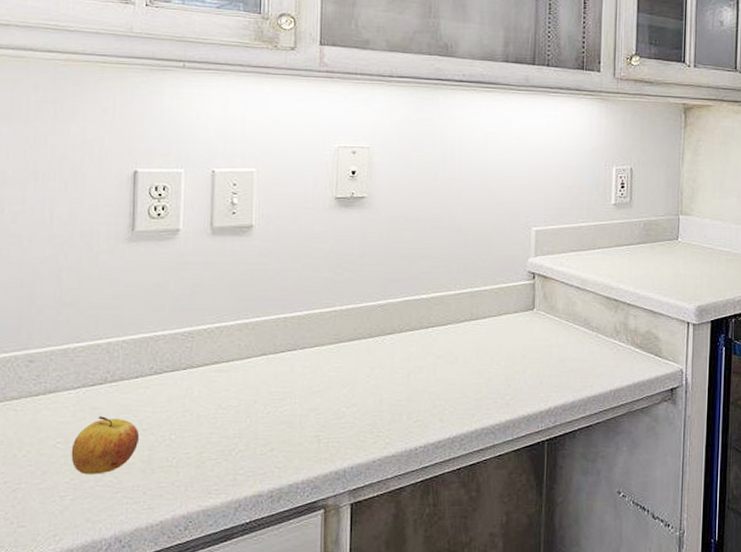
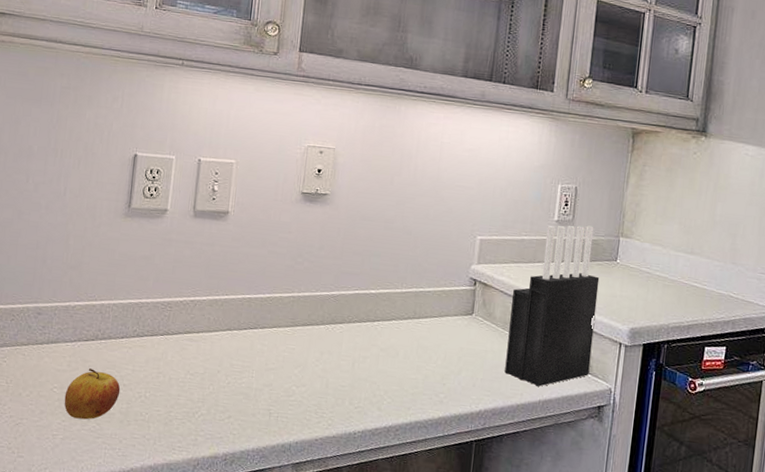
knife block: none [572,206,662,376] -> present [504,225,600,387]

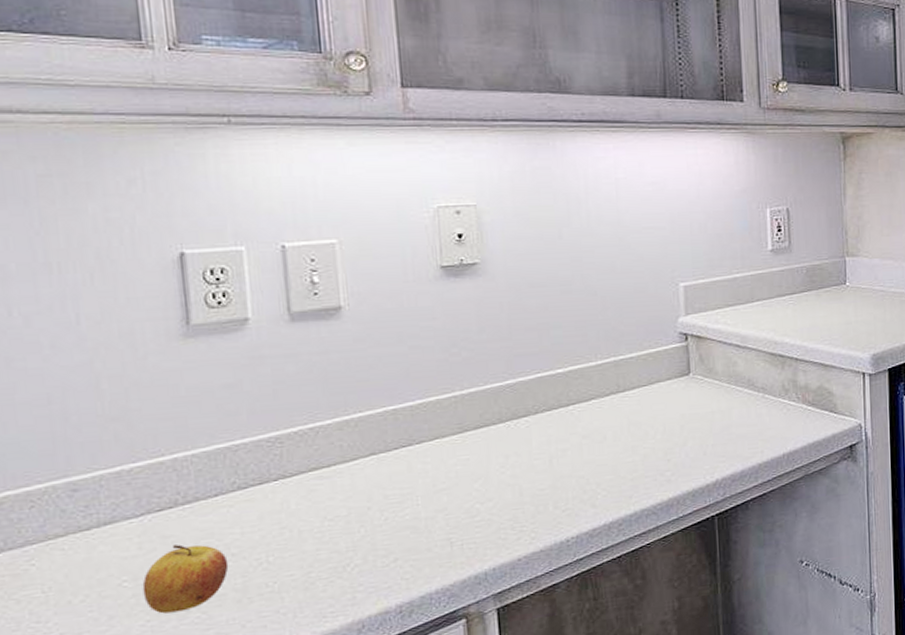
knife block: present [504,225,600,387] -> none [733,249,834,439]

